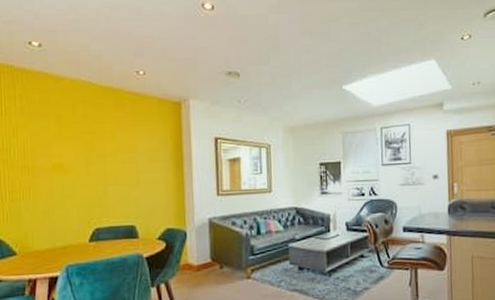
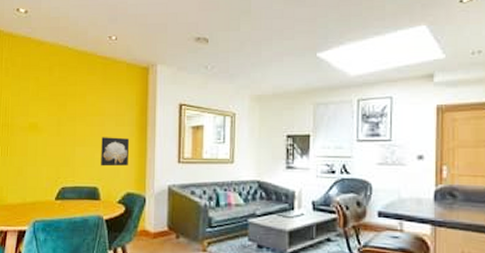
wall art: none [135,173,166,204] -> present [101,137,129,167]

